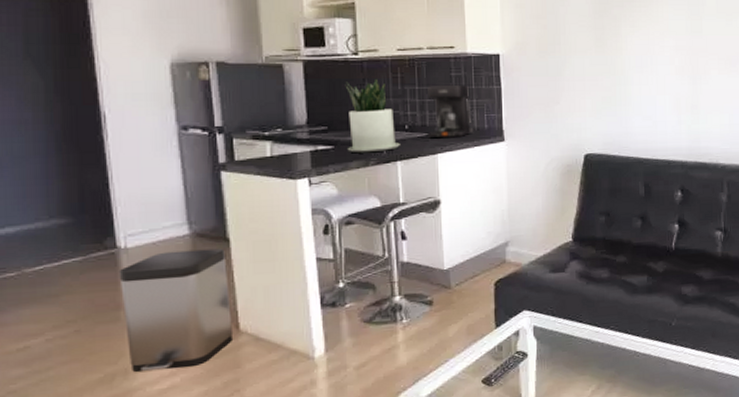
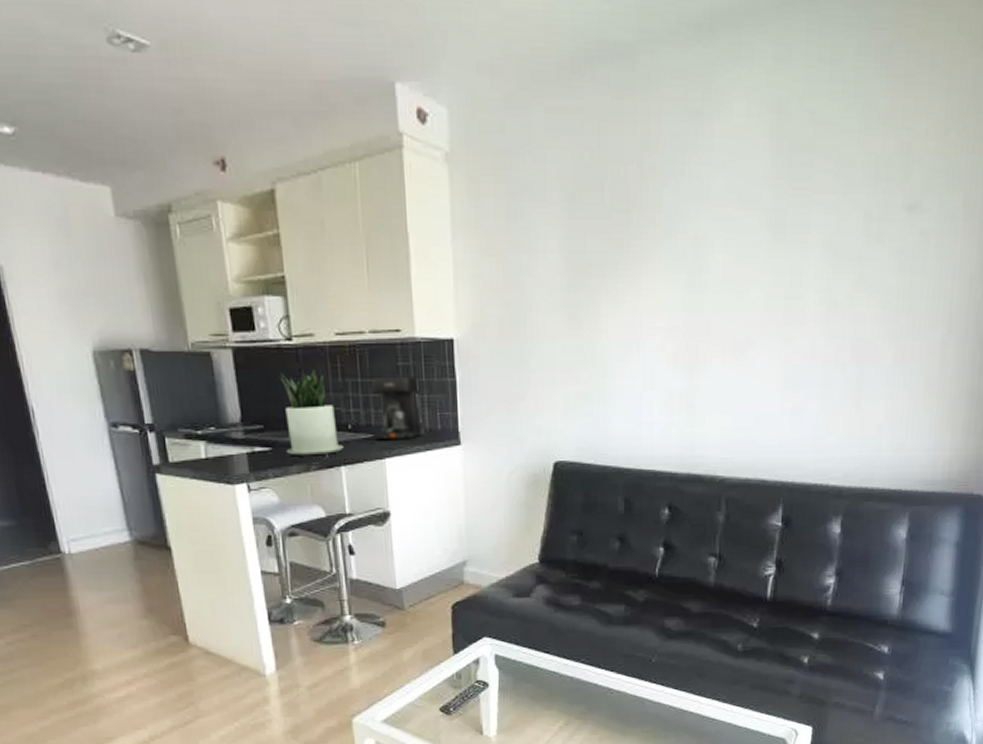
pedal bin: present [119,248,234,372] -> none [66,557,184,679]

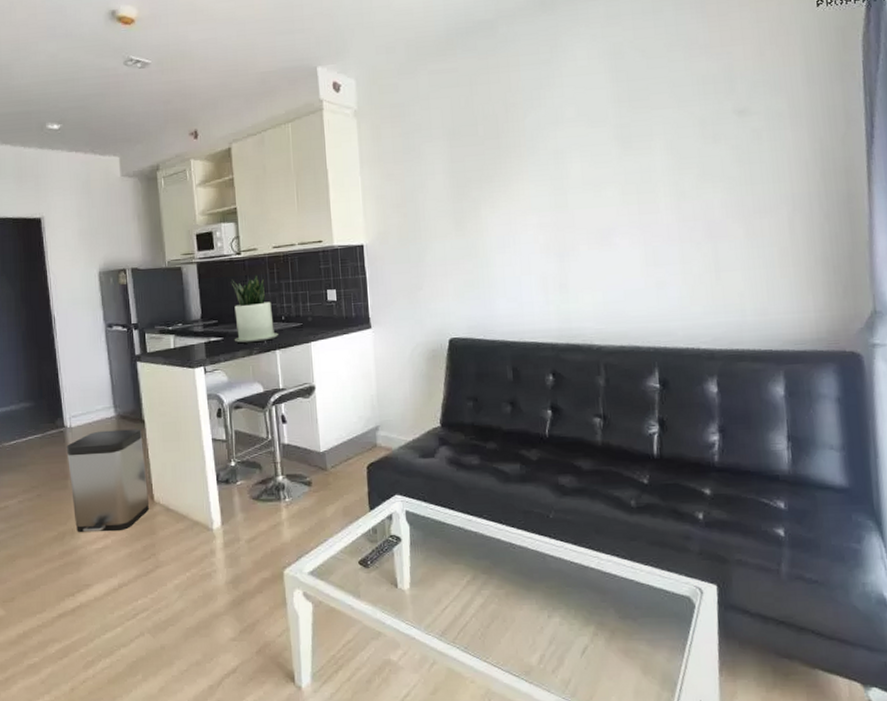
pedal bin: none [66,557,184,679] -> present [66,428,150,532]
coffee maker: present [371,376,424,441] -> none [300,275,342,328]

